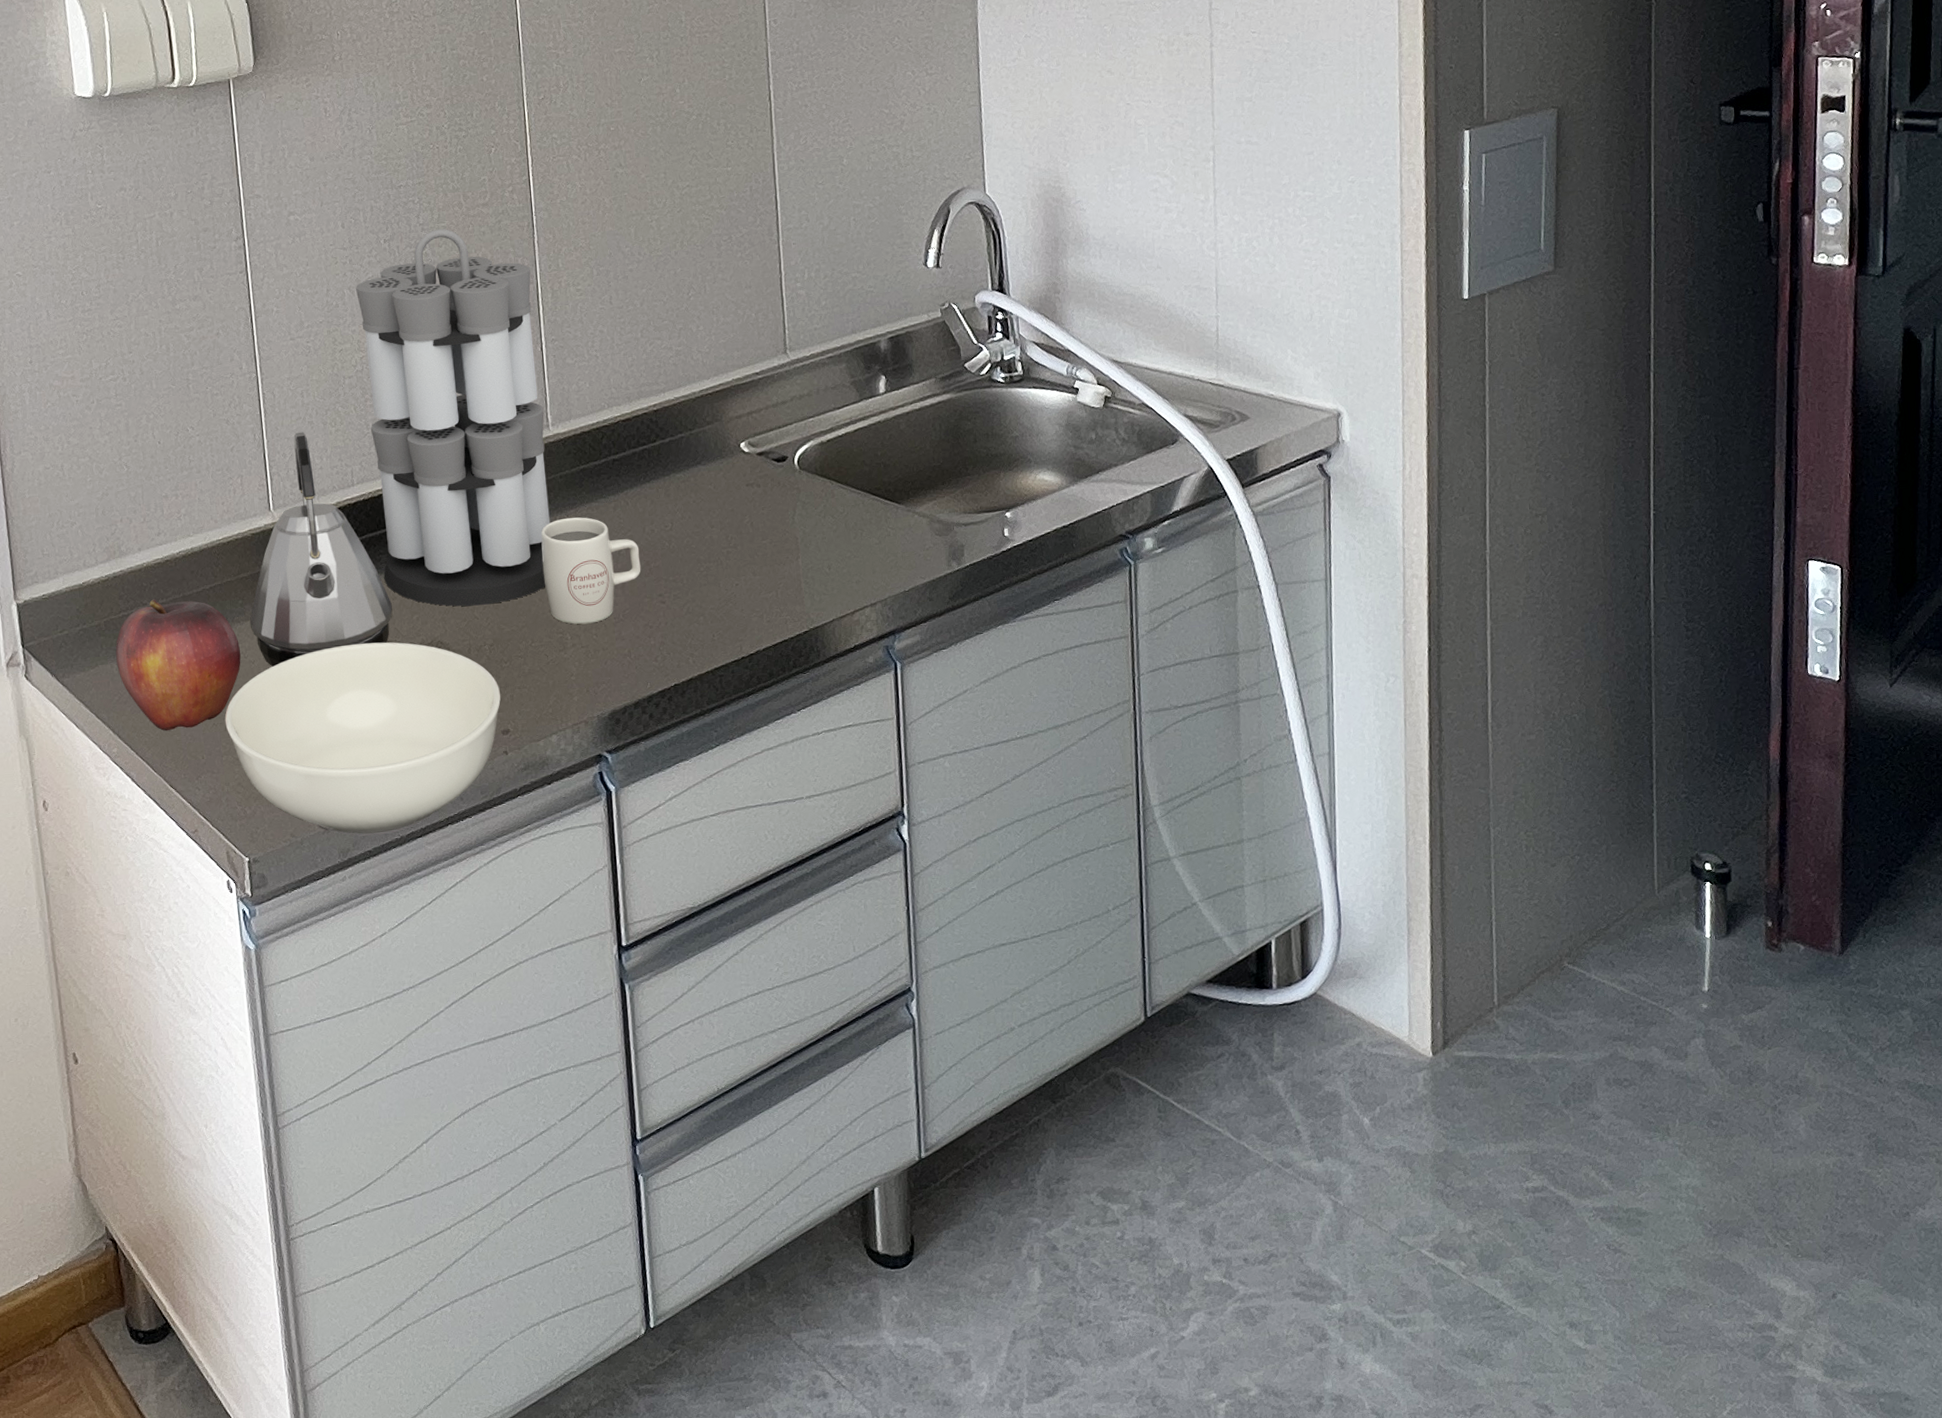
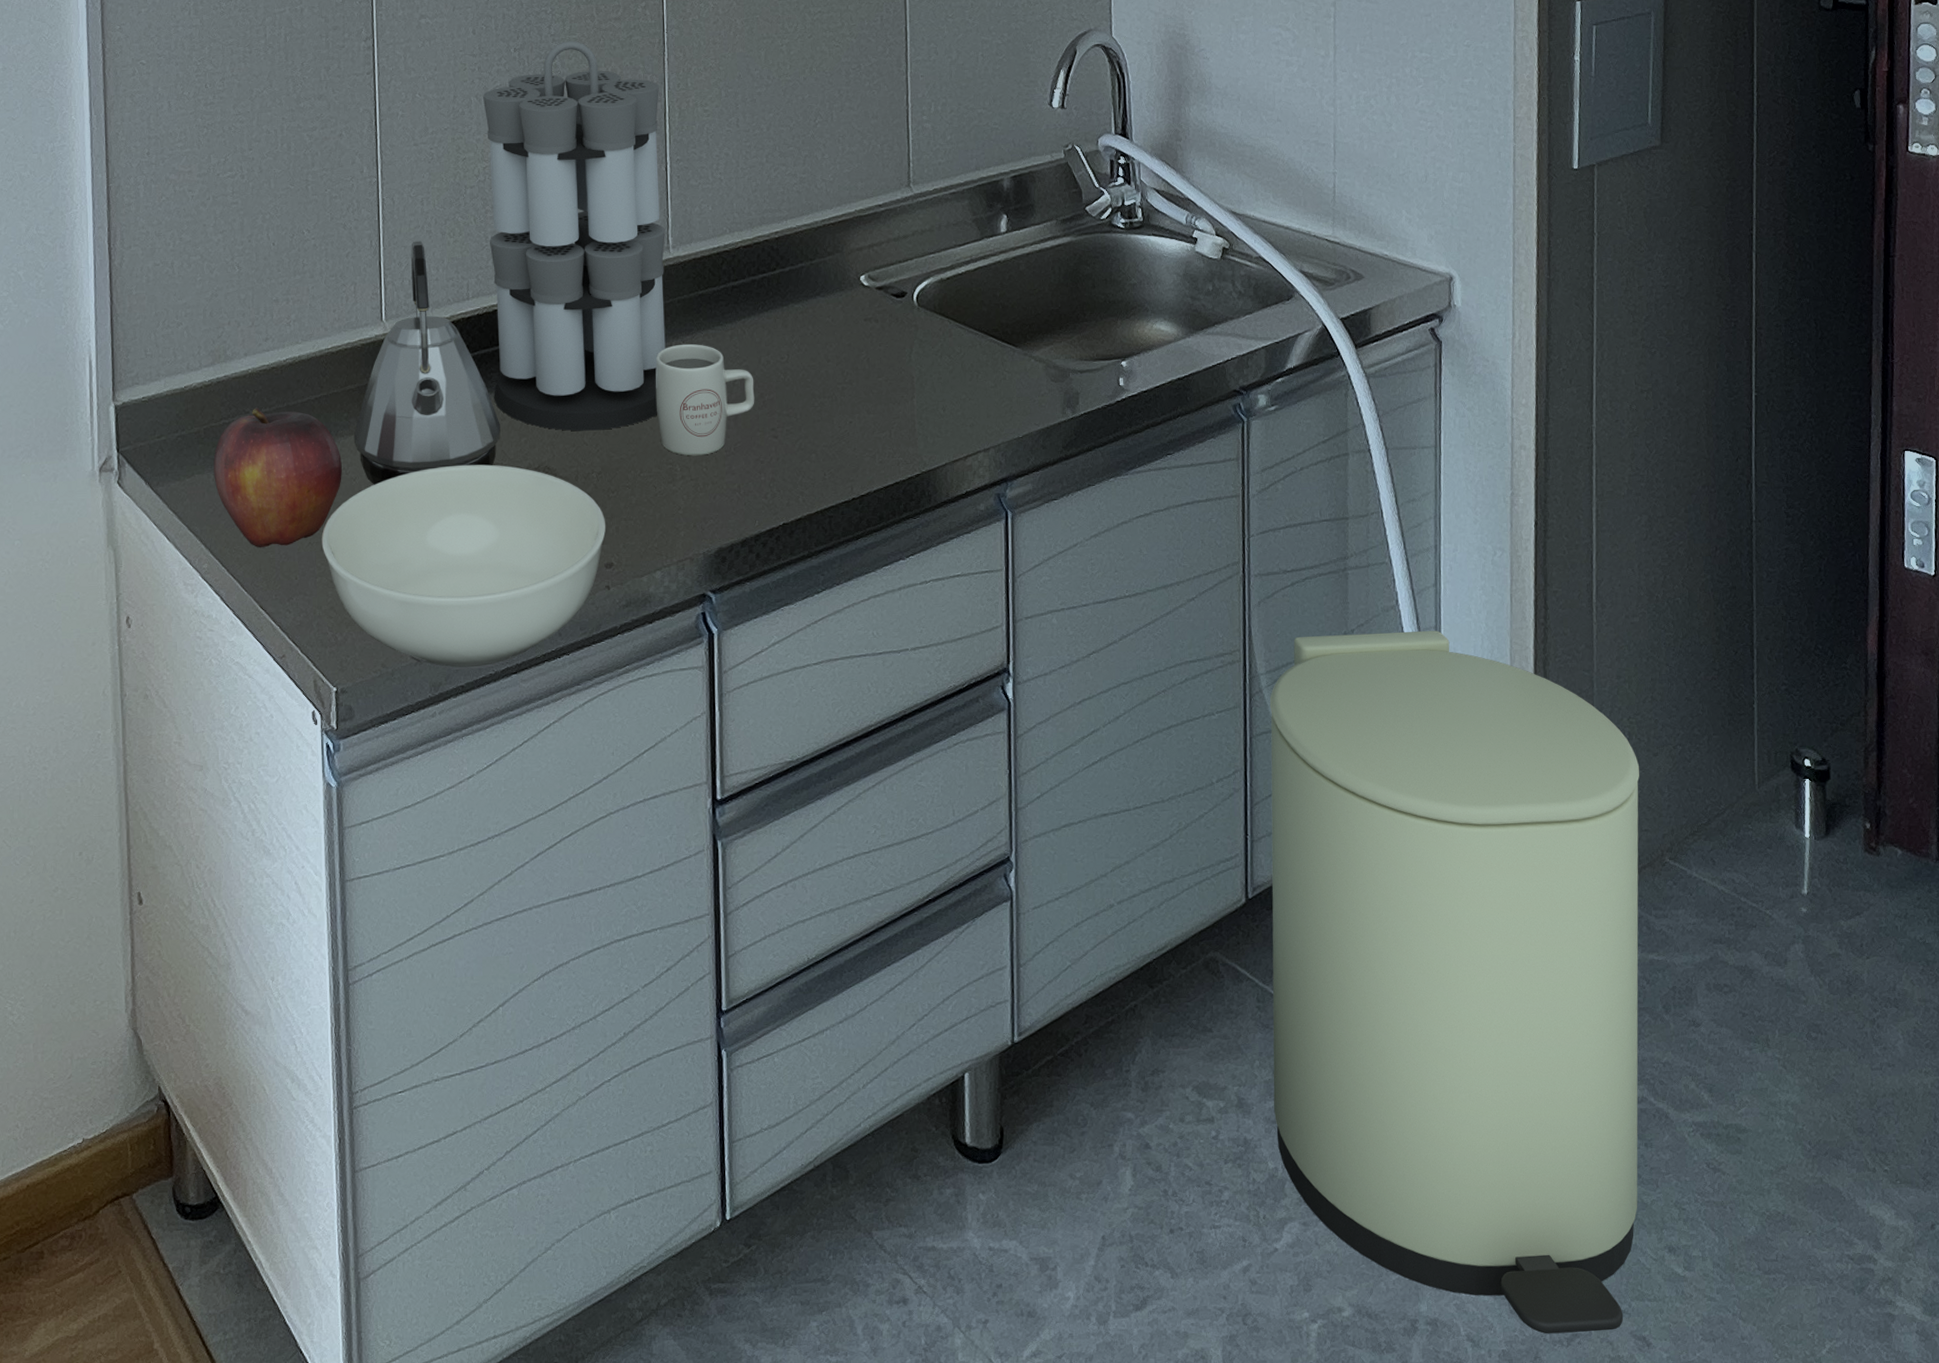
pedal bin: none [1163,756,1539,1406] -> present [1269,630,1640,1334]

